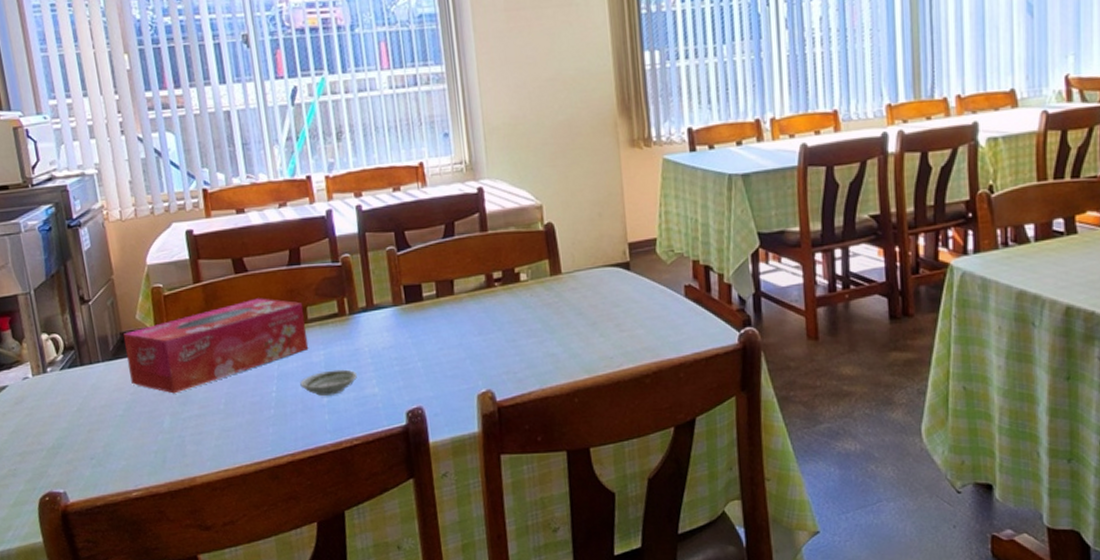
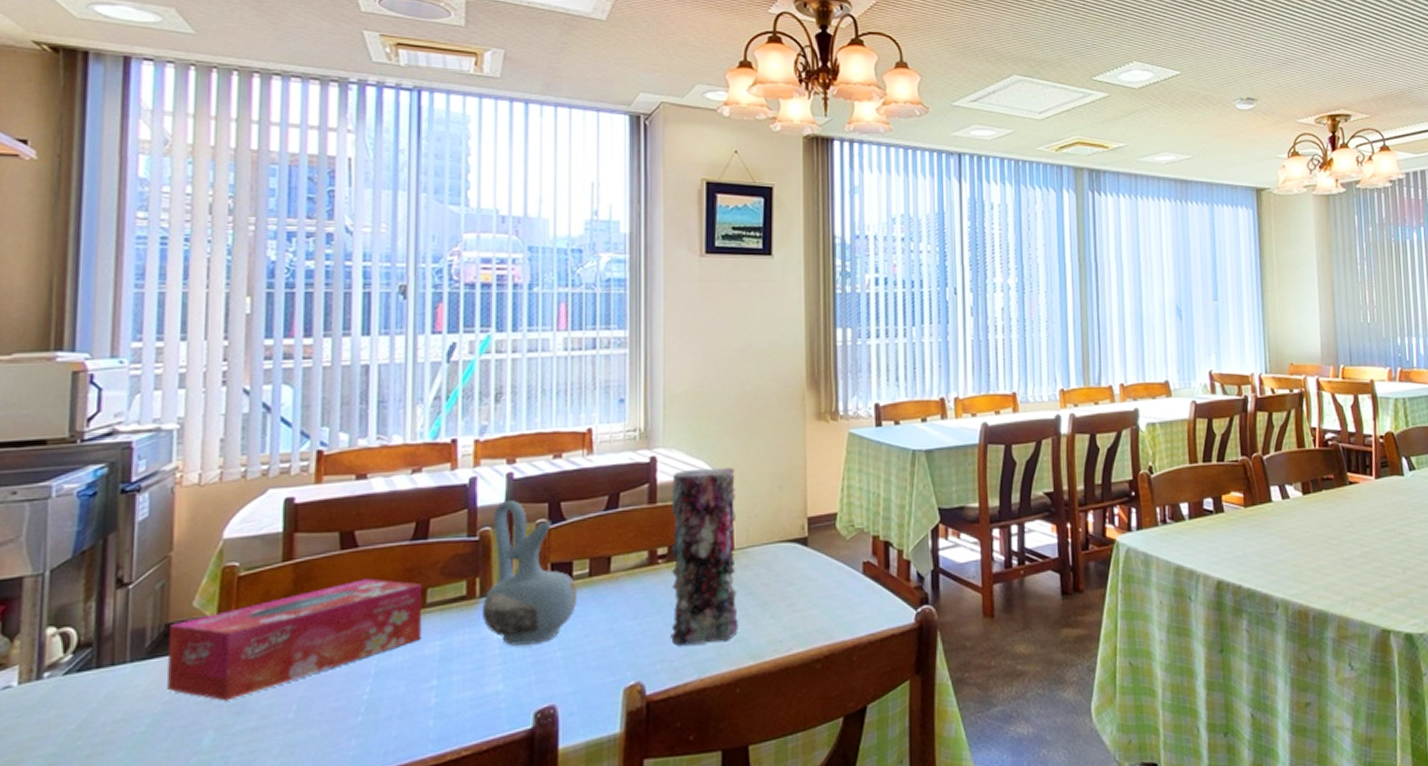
saucer: present [300,369,357,396] -> none [403,663,478,697]
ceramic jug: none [350,230,429,356] -> present [483,500,576,646]
vase: none [499,196,572,360] -> present [671,468,738,646]

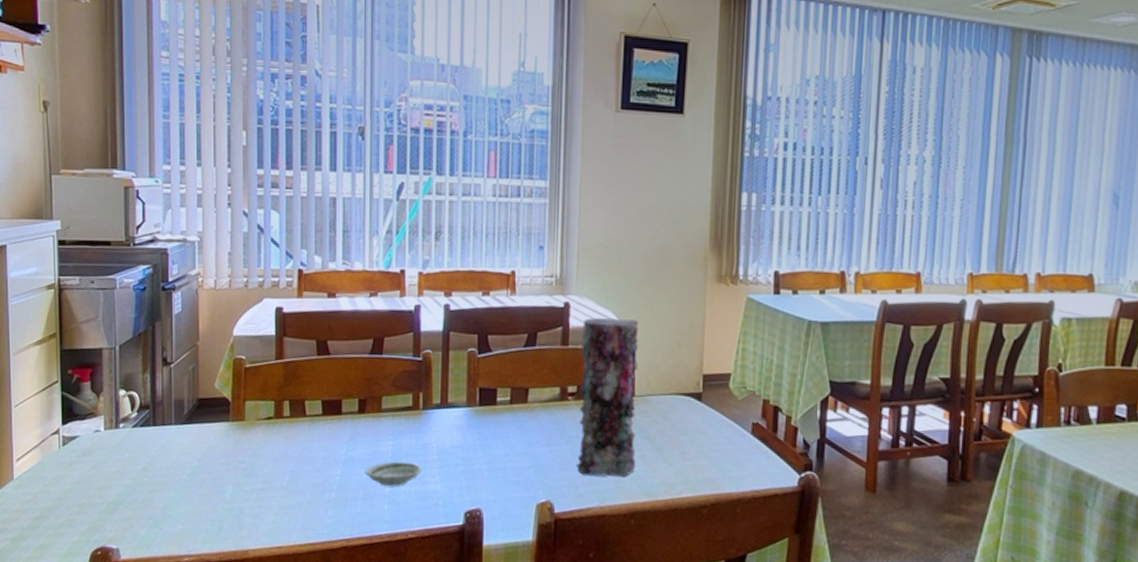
tissue box: present [167,578,423,701] -> none [199,382,379,465]
saucer: none [403,663,478,697] -> present [365,461,422,486]
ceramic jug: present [483,500,576,646] -> none [425,329,500,455]

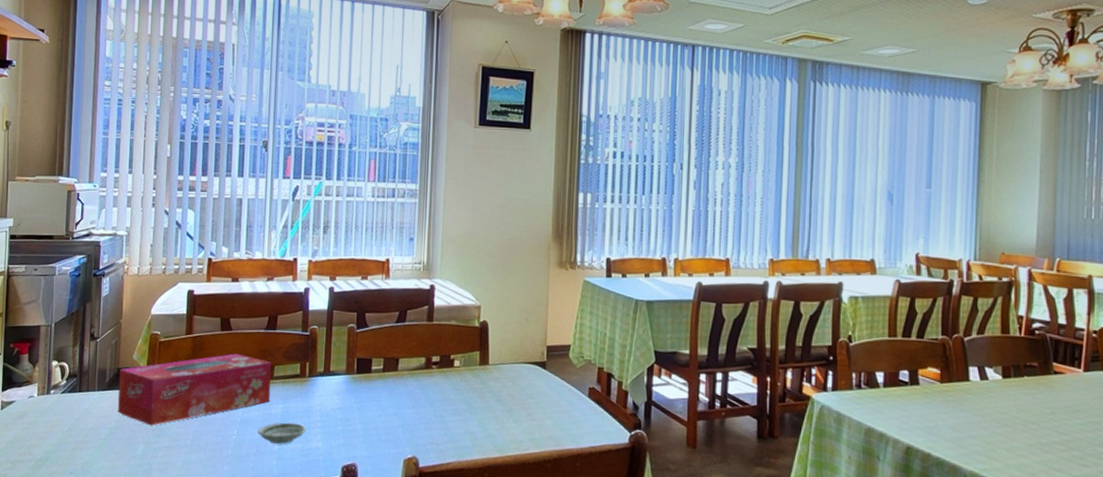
tissue box: none [199,382,379,465] -> present [118,353,272,426]
vase: present [577,318,639,476] -> none [439,298,493,435]

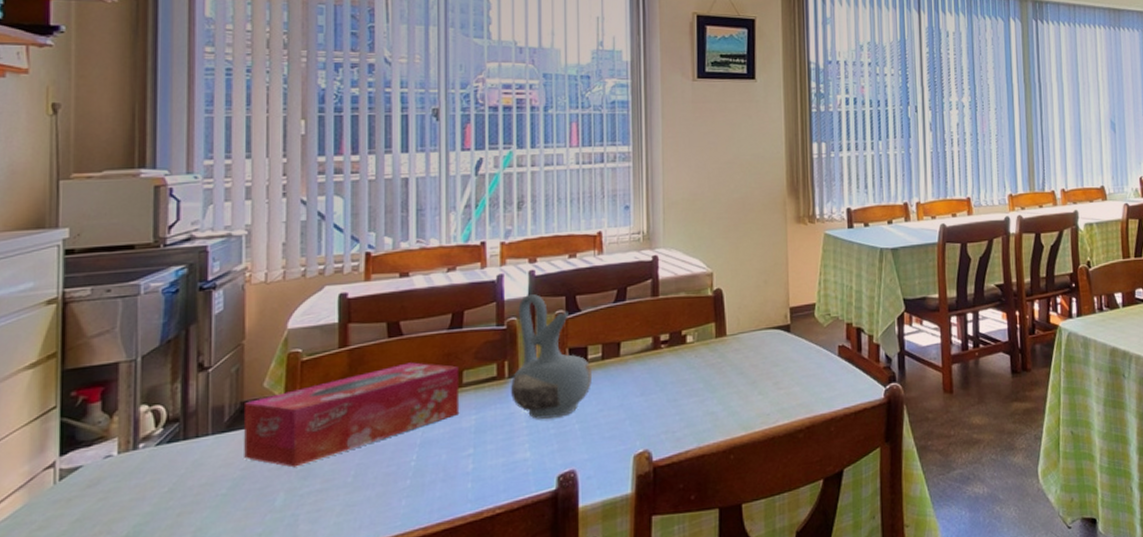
saucer: present [257,422,306,444] -> none [444,434,509,463]
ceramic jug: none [310,308,374,417] -> present [511,294,591,419]

